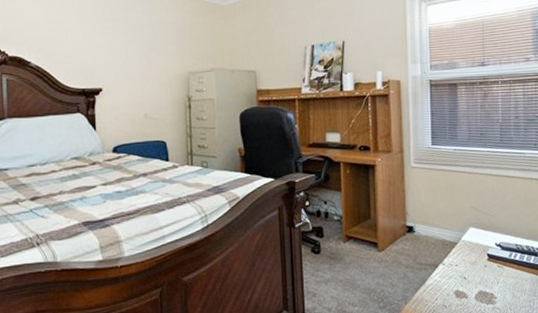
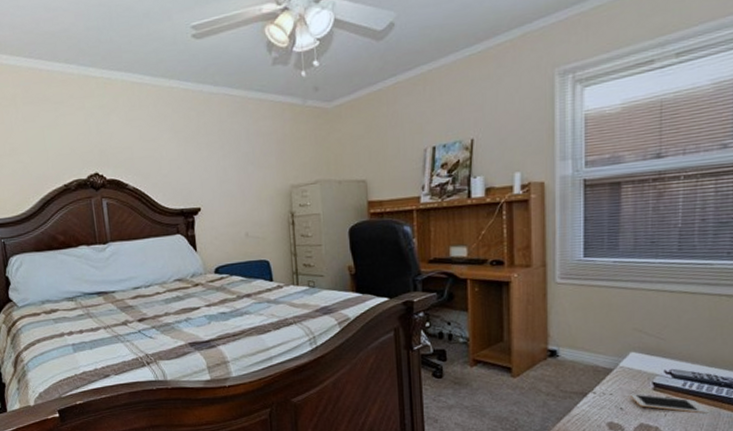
cell phone: none [470,264,529,280] -> present [629,394,709,414]

